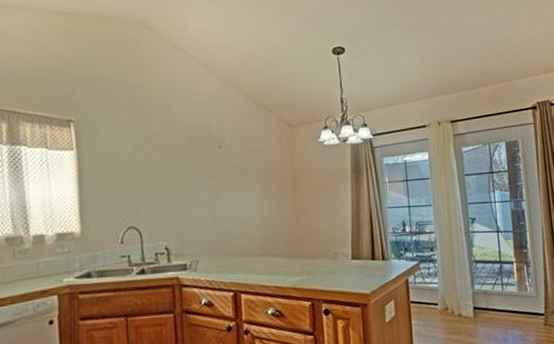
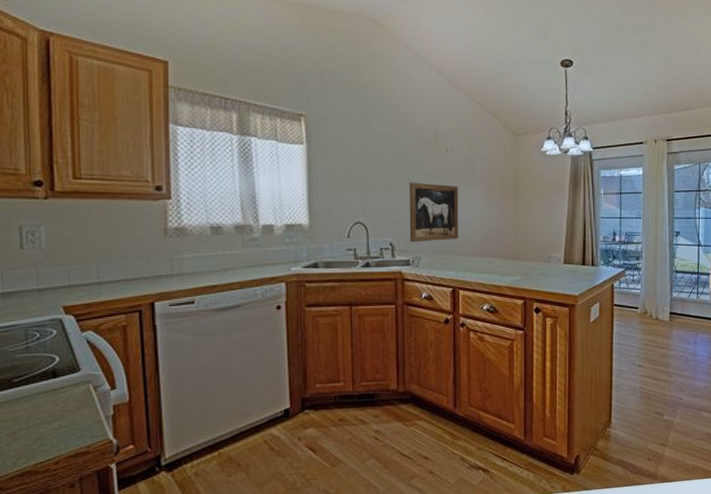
wall art: none [182,181,238,246] -> present [409,182,459,243]

